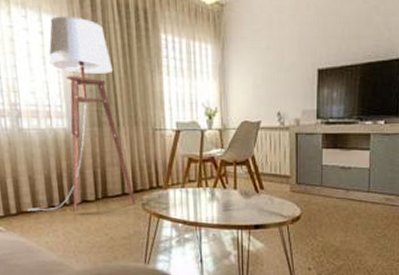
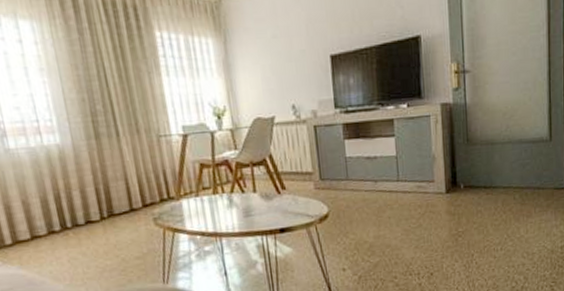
floor lamp: present [27,16,136,212] -> none [24,20,147,240]

